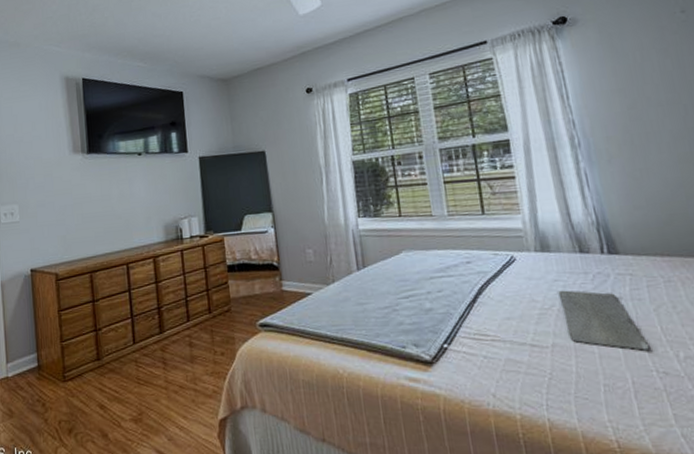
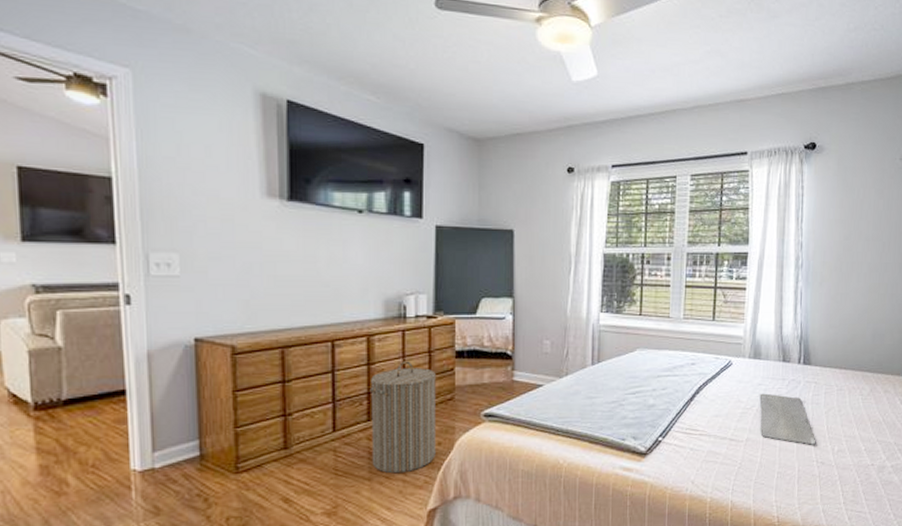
laundry hamper: none [159,277,221,383] -> present [369,361,436,474]

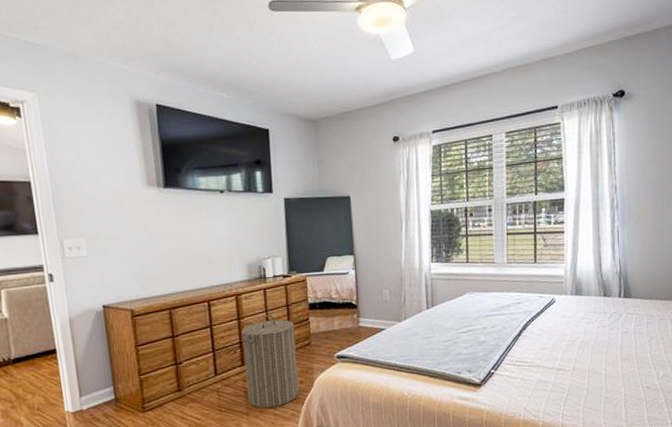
bath mat: present [759,393,815,445] -> none [583,326,639,371]

